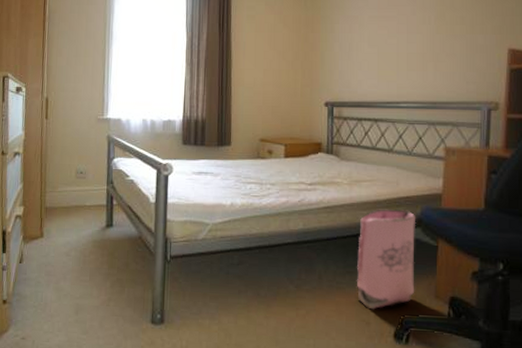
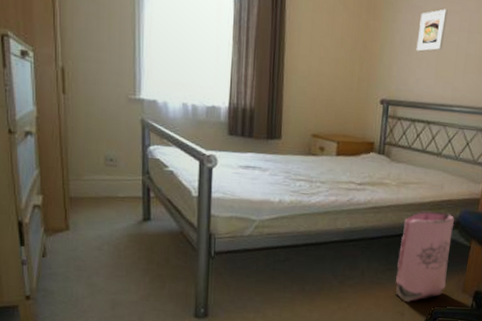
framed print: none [356,15,384,55] -> present [416,9,448,52]

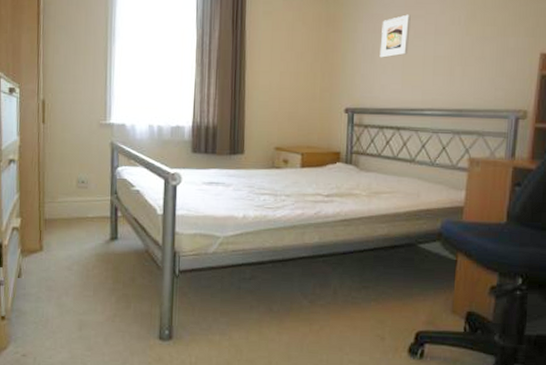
bag: present [395,210,455,303] -> none [372,222,436,325]

